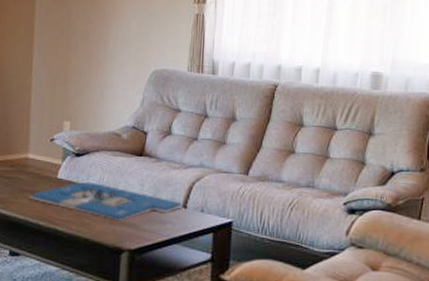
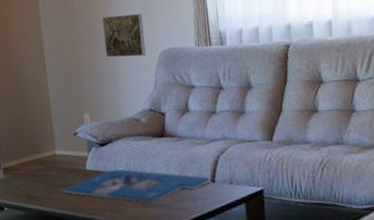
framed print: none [97,27,140,73] -> present [101,13,146,58]

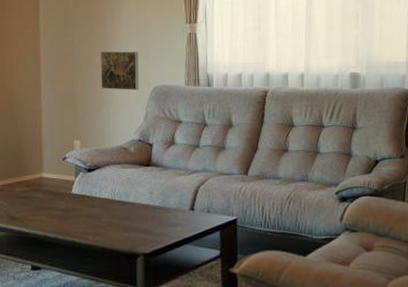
board game: present [64,169,211,202] -> none [47,195,190,227]

